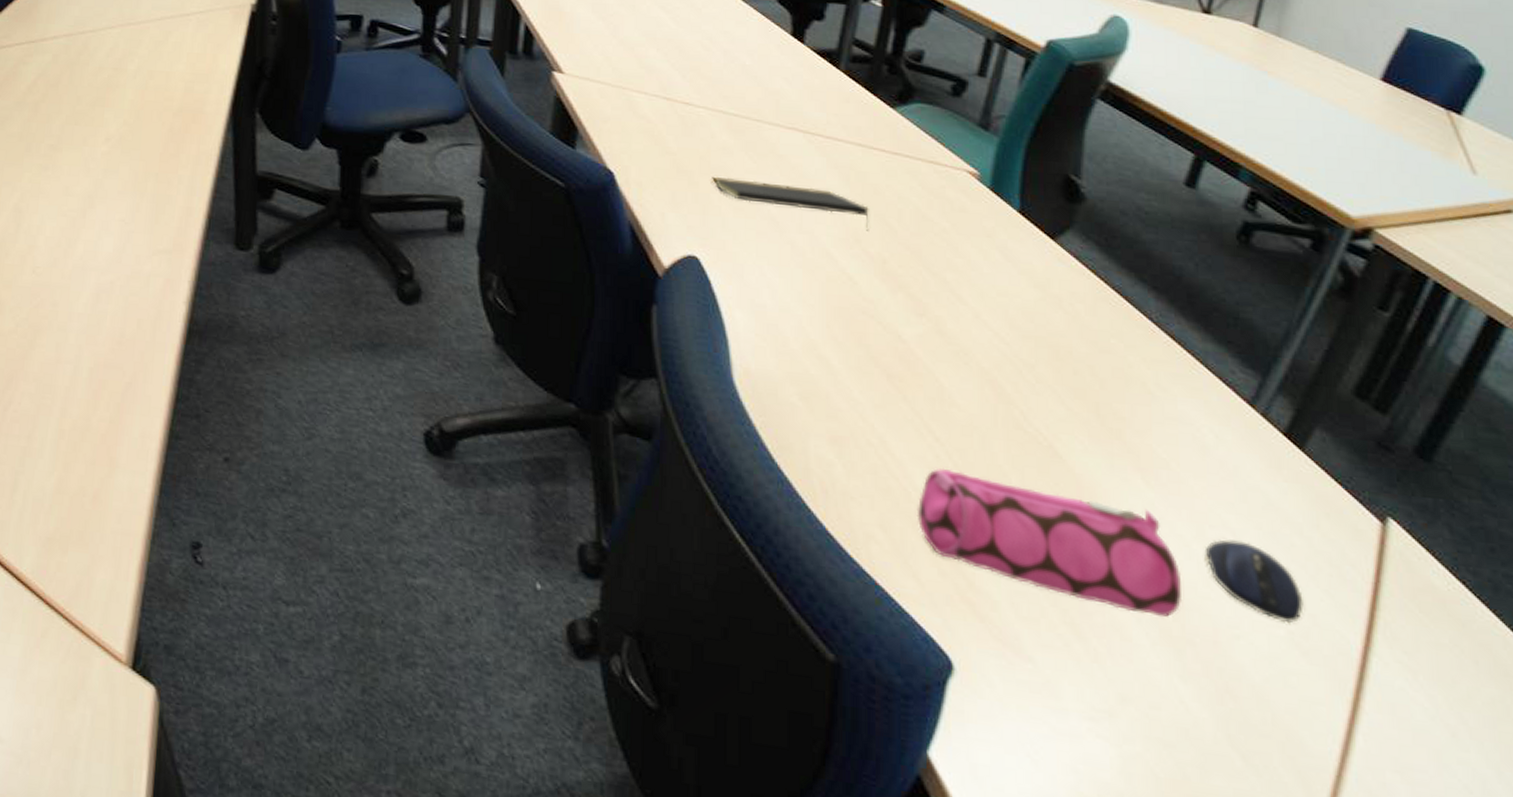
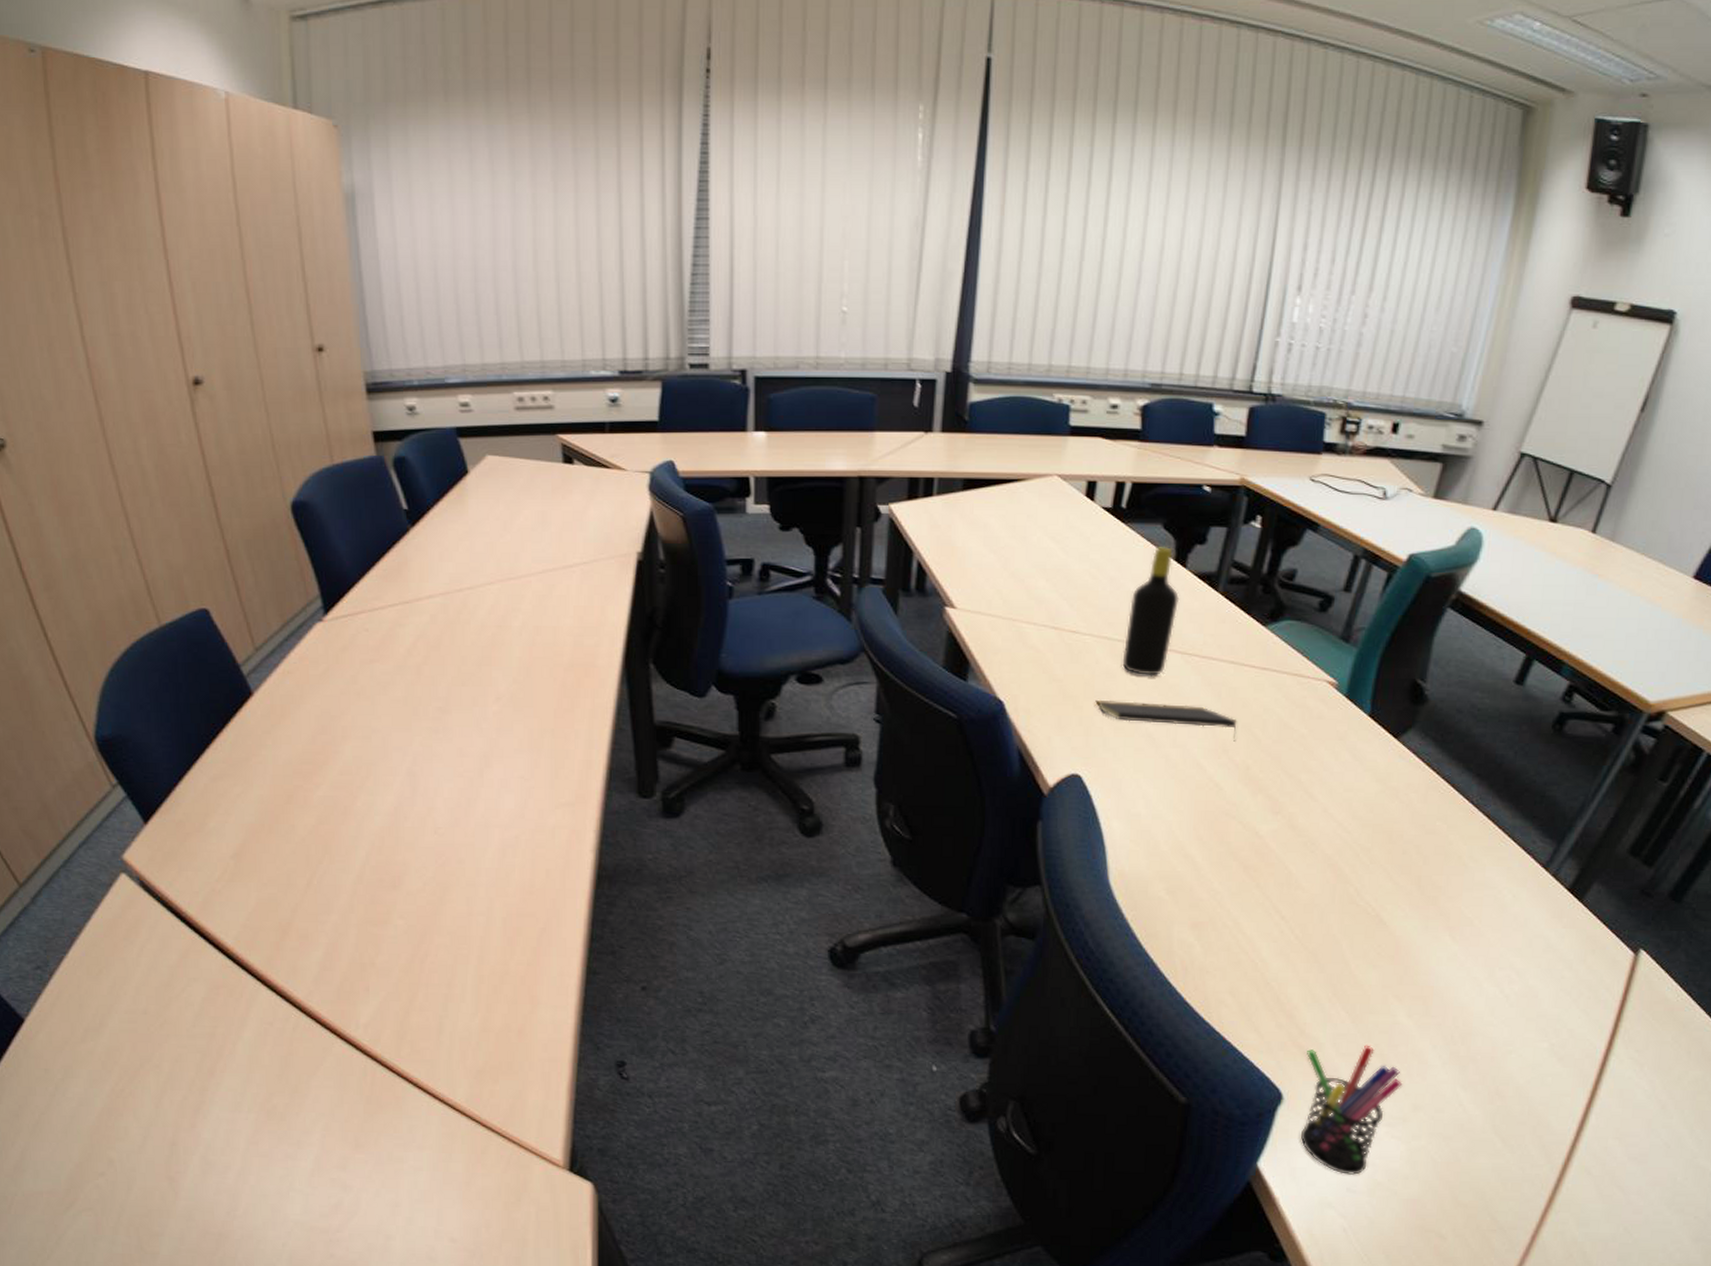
bottle: none [739,21,799,155] -> present [1122,547,1180,677]
pencil case: present [916,468,1183,619] -> none [1261,941,1472,1043]
pen holder: none [979,608,1104,784] -> present [1300,1045,1403,1175]
computer mouse: present [1204,539,1304,624] -> none [1493,978,1566,1038]

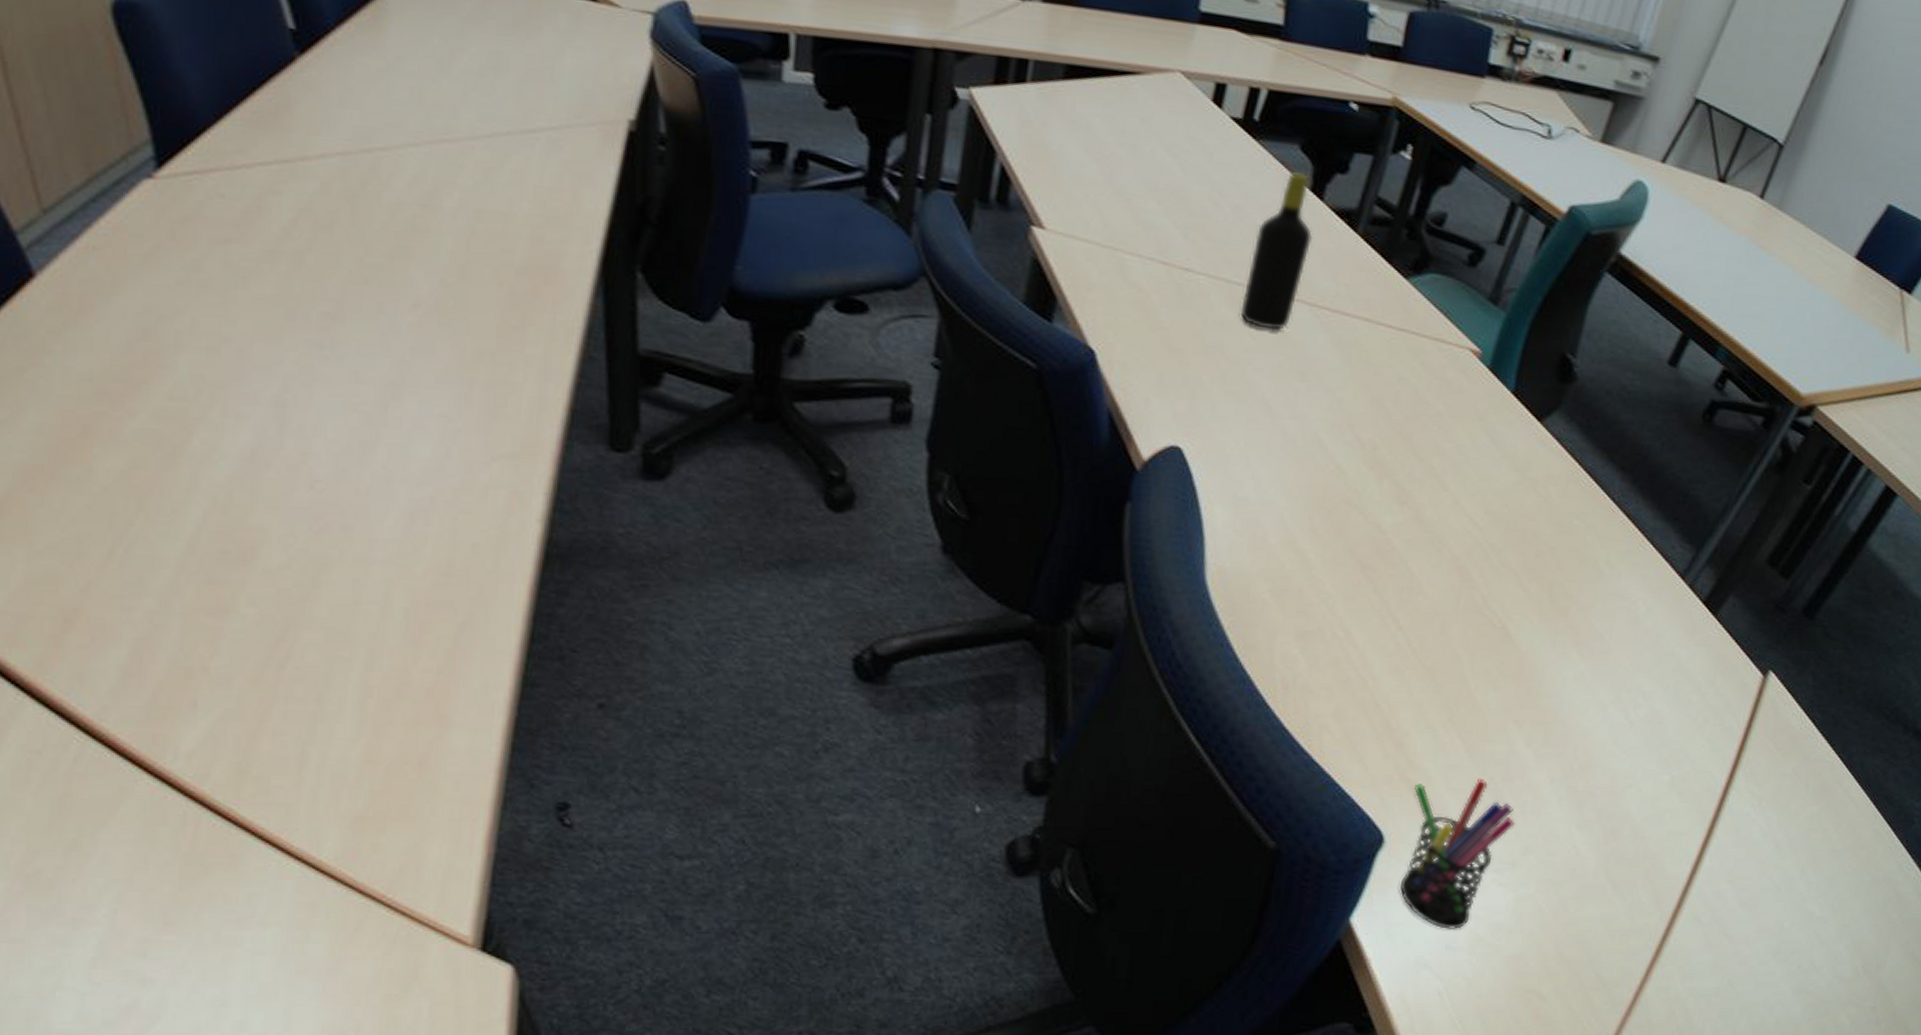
notepad: present [1095,701,1237,742] -> none [1205,356,1367,416]

